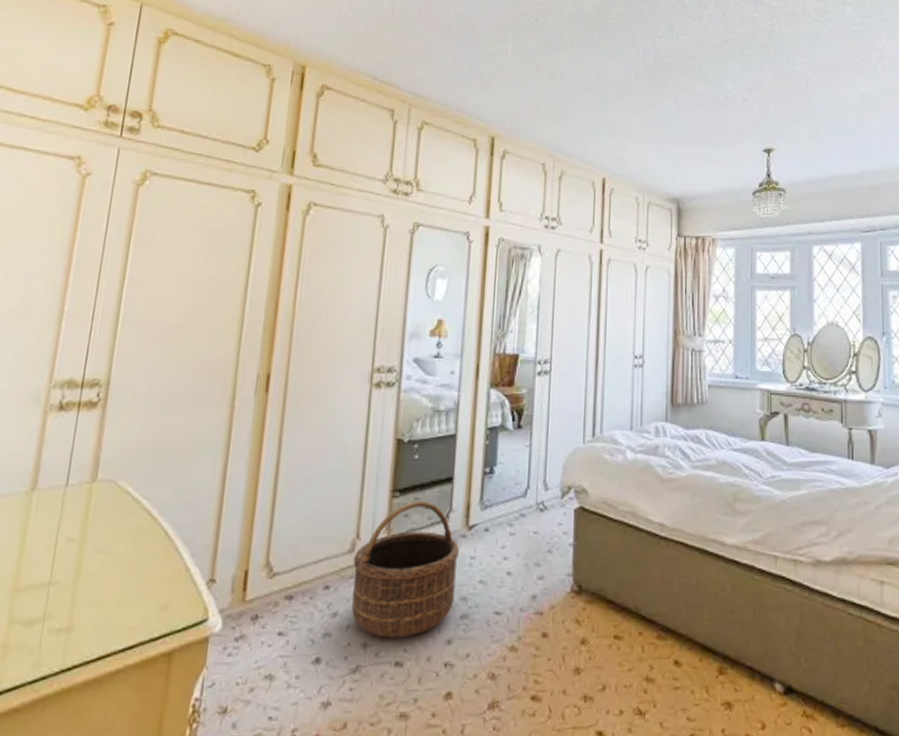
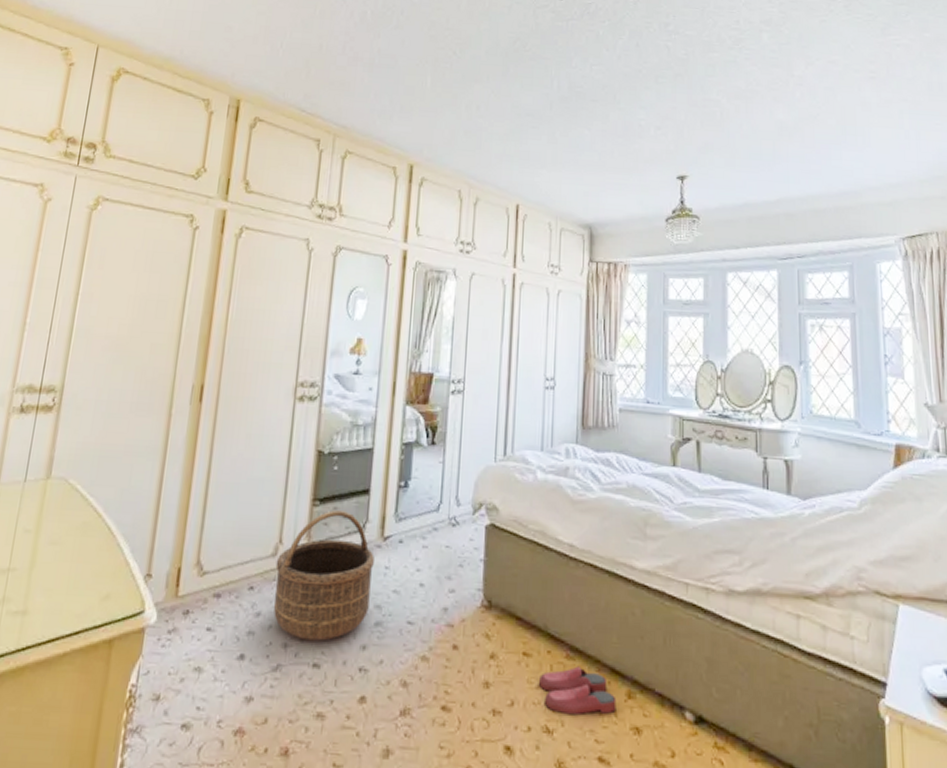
slippers: none [631,645,708,695] -> present [539,666,617,715]

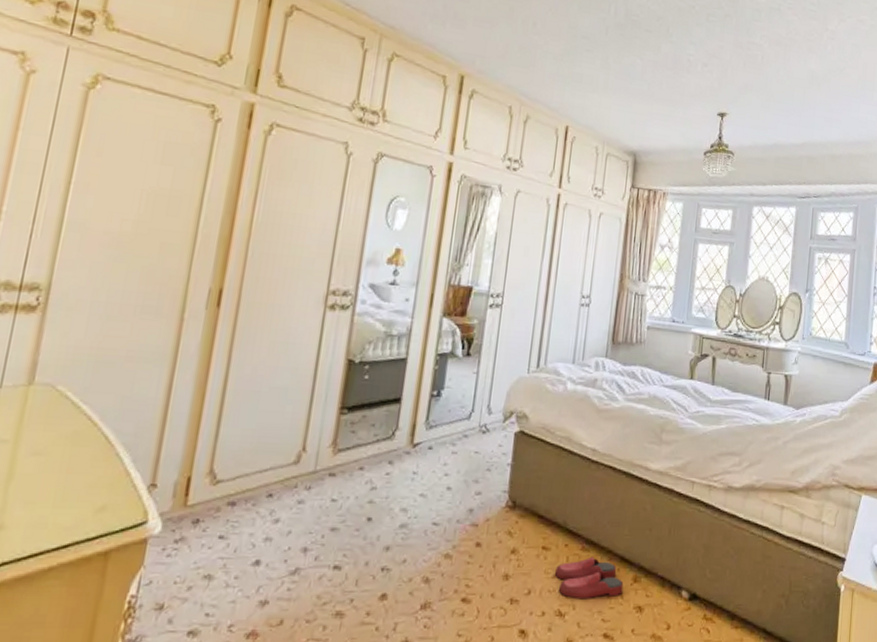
basket: present [274,510,374,641] -> none [293,418,403,544]

